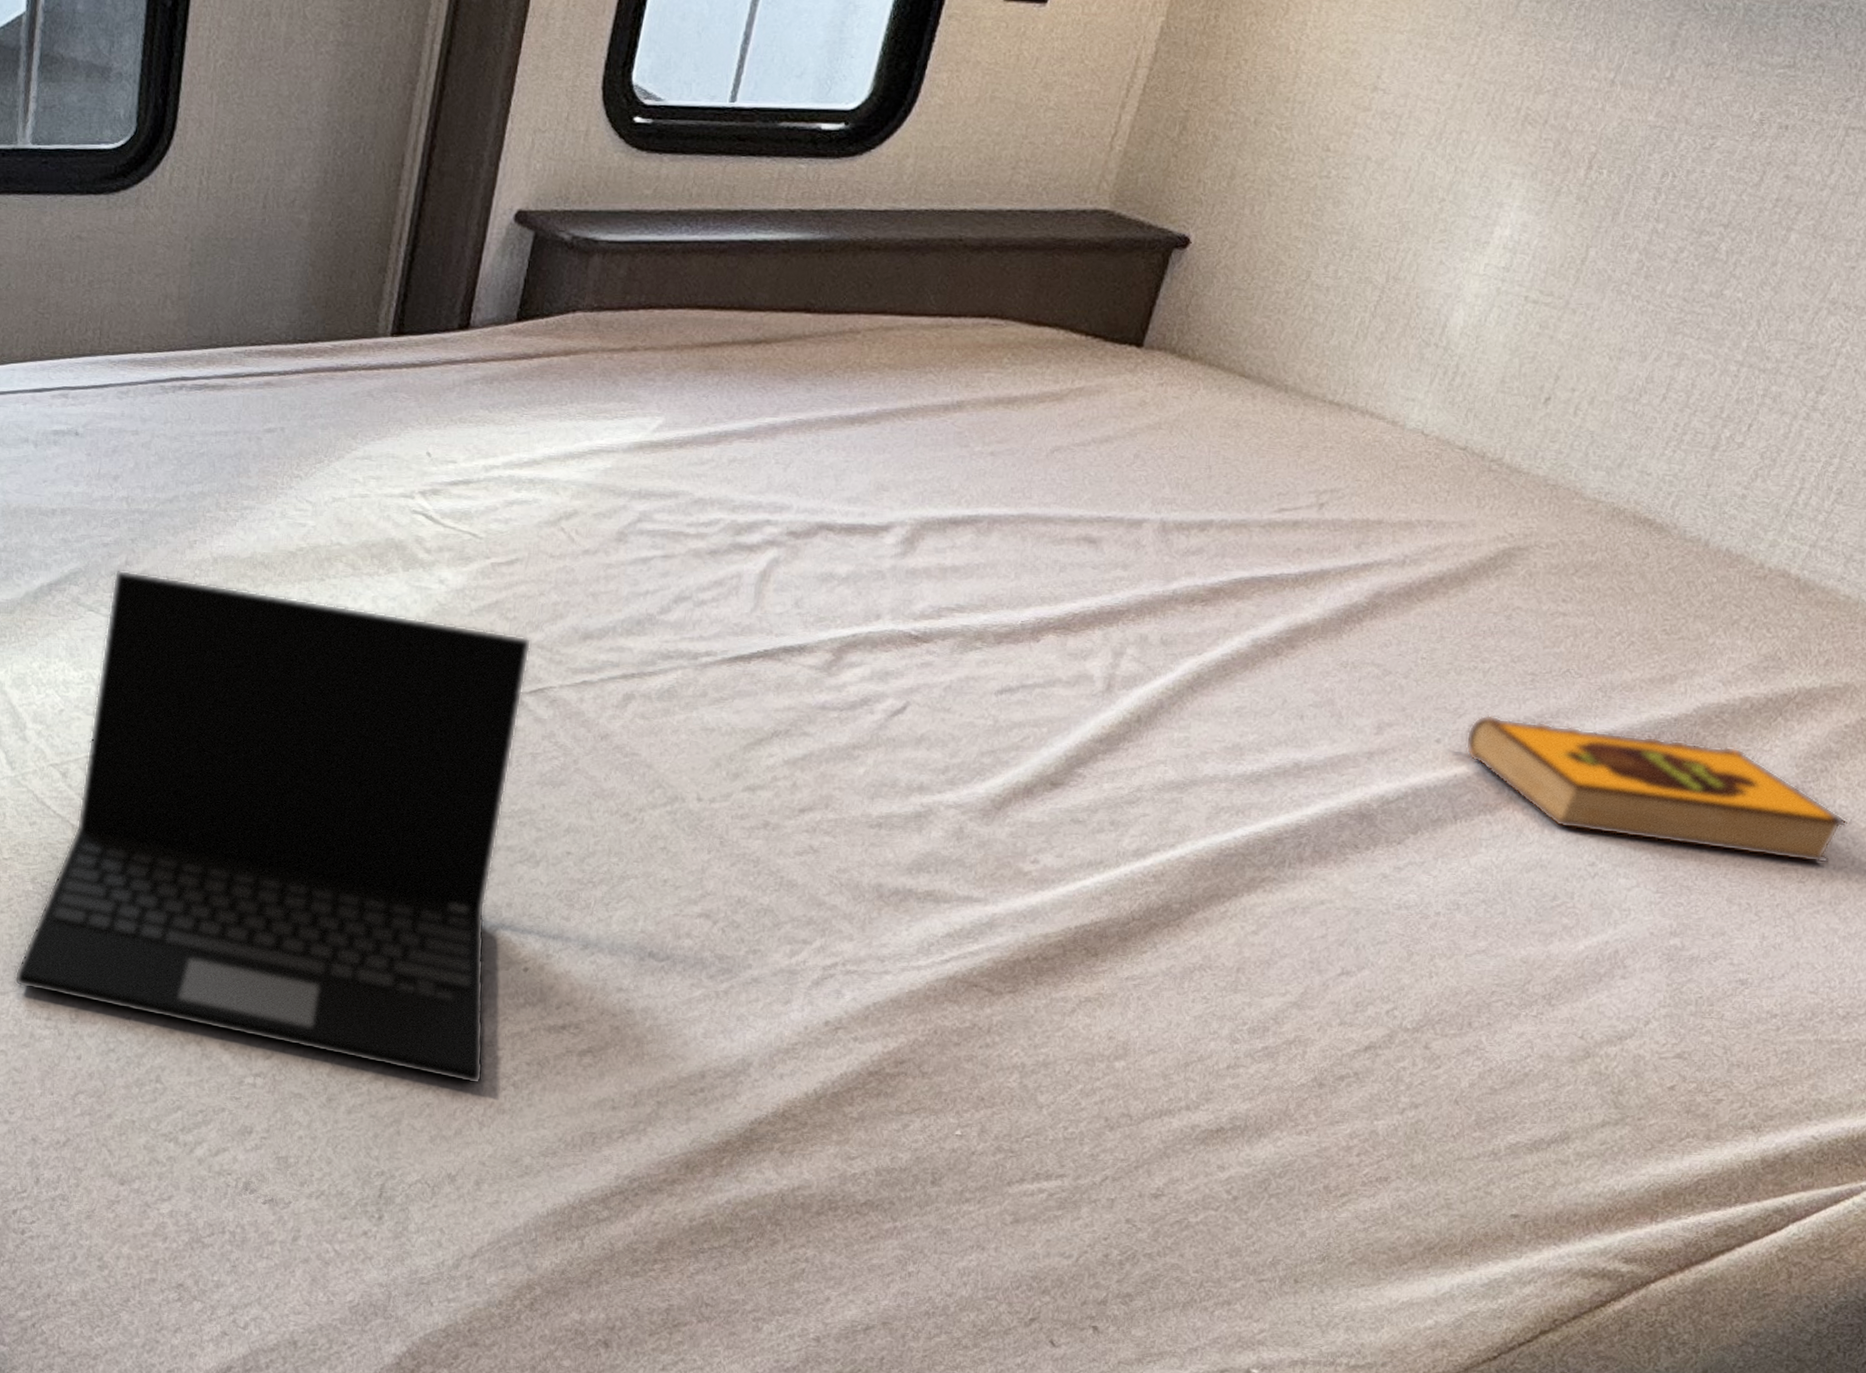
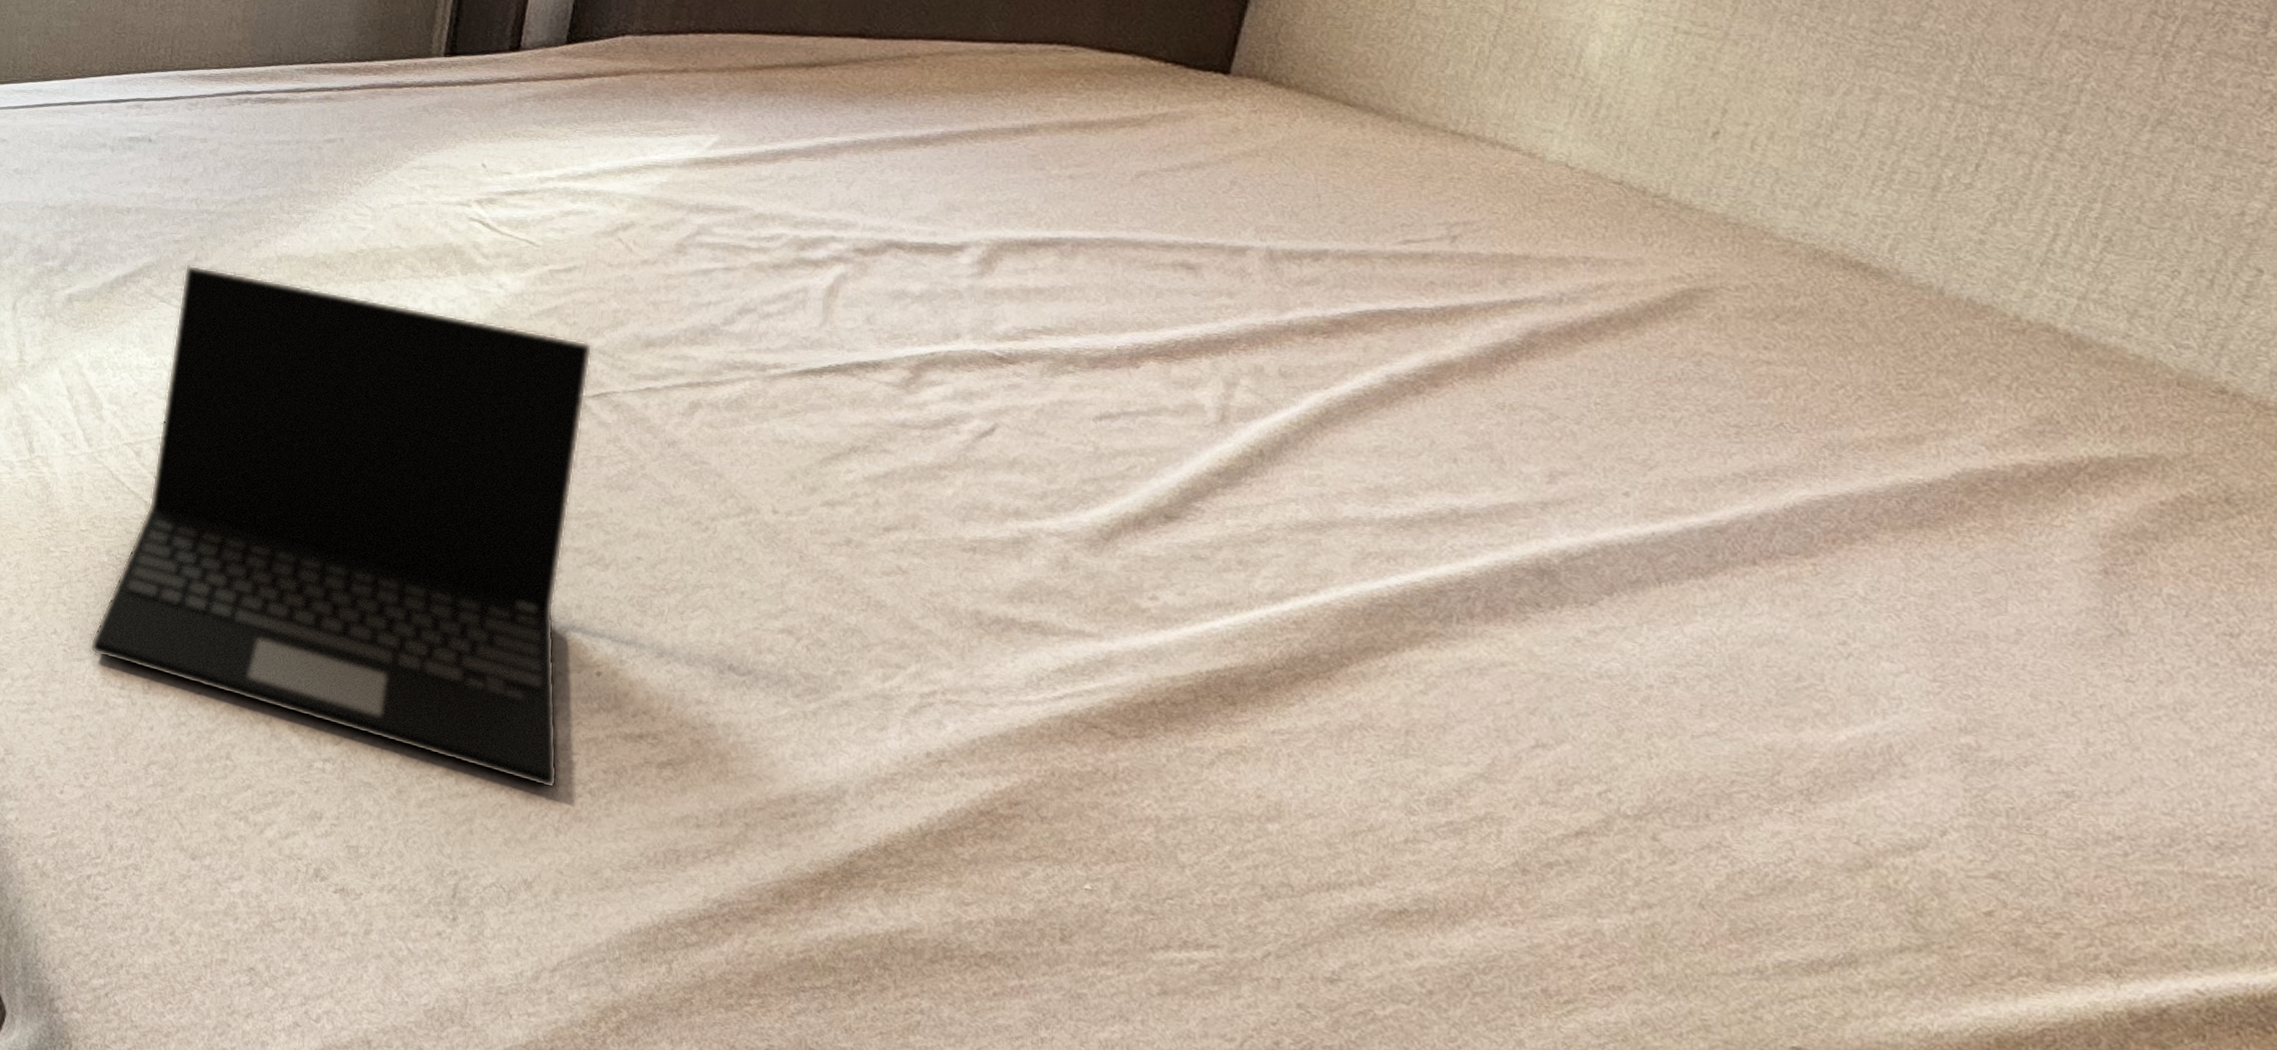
hardback book: present [1465,714,1848,864] -> none [1661,468,2182,663]

